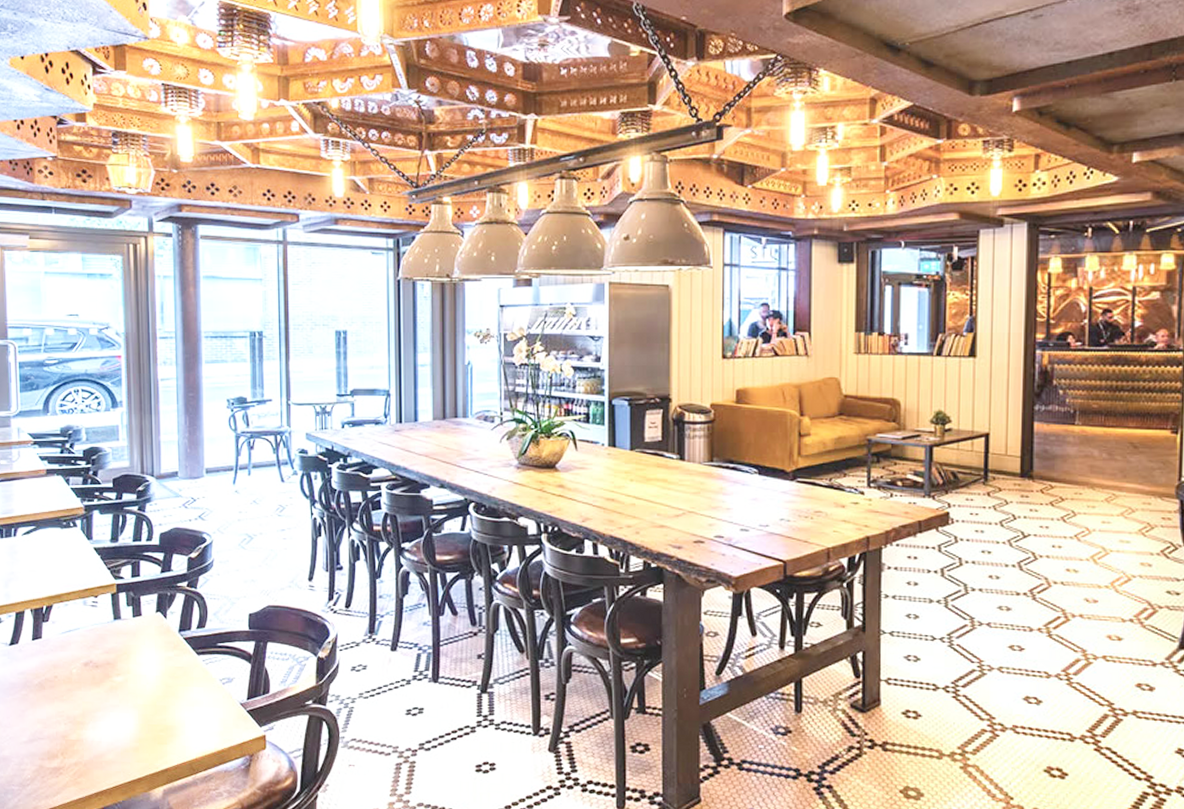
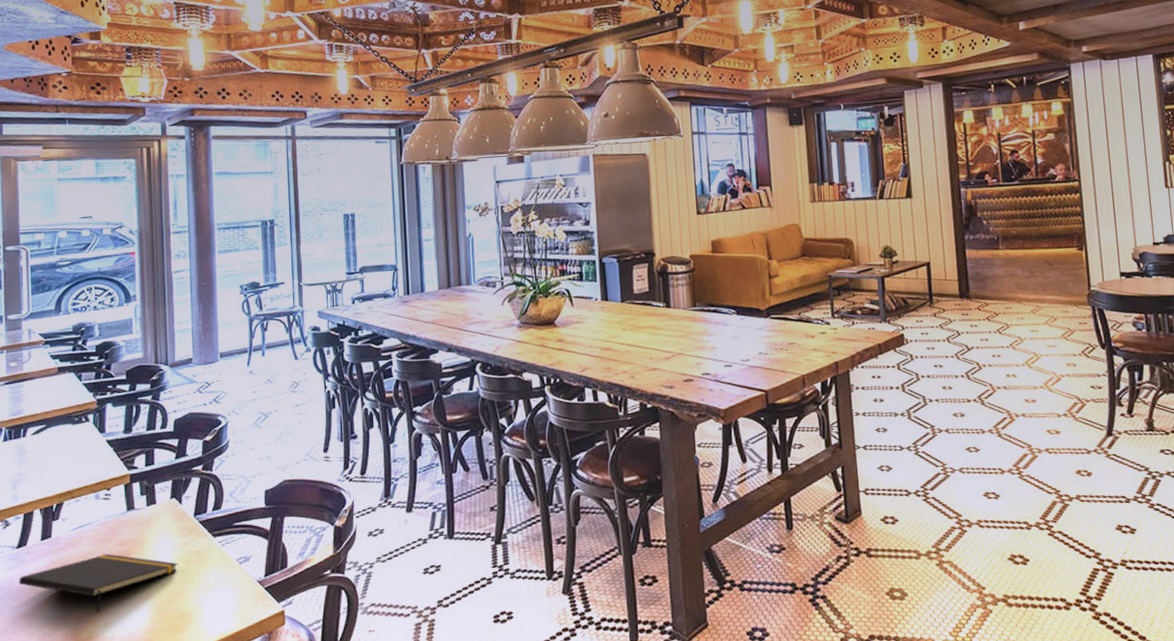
notepad: none [12,660,163,716] -> present [19,554,178,613]

